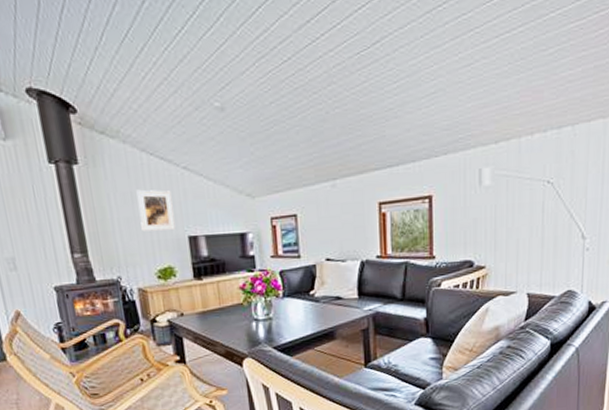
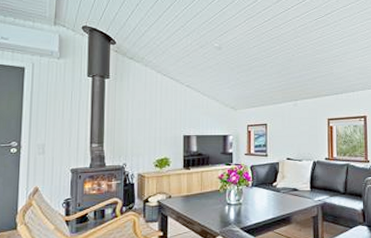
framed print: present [136,189,176,232] -> none [149,99,175,130]

